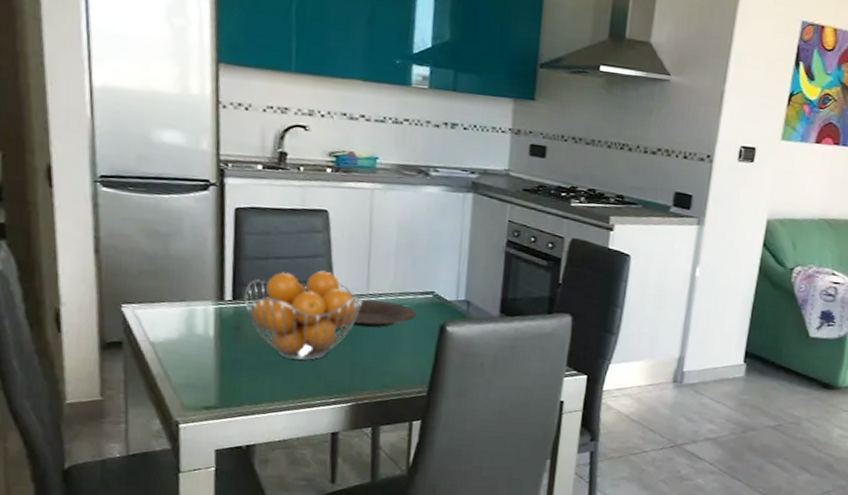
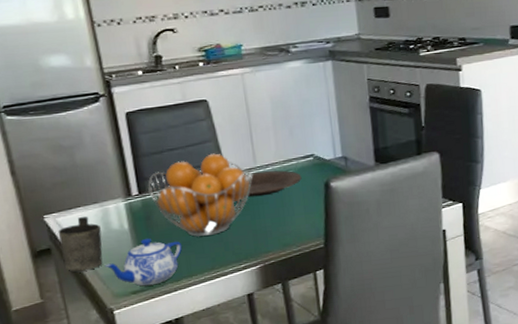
mug: none [134,313,183,375] -> present [58,217,103,273]
teapot: none [179,351,270,404] -> present [104,239,183,286]

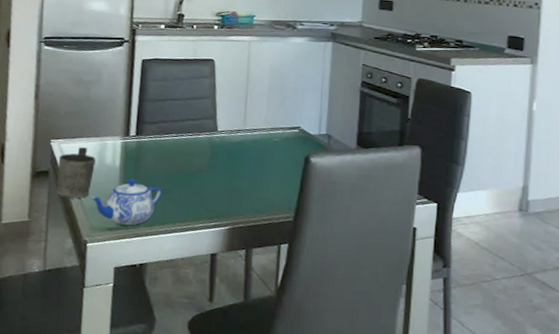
fruit basket: present [148,153,252,238] -> none [144,109,240,188]
plate: present [244,170,302,197] -> none [228,134,285,159]

